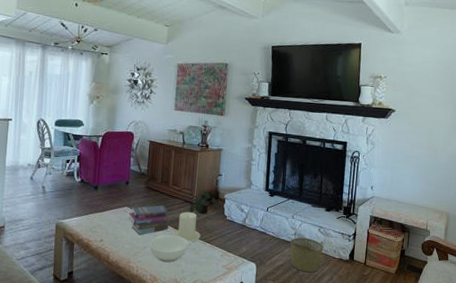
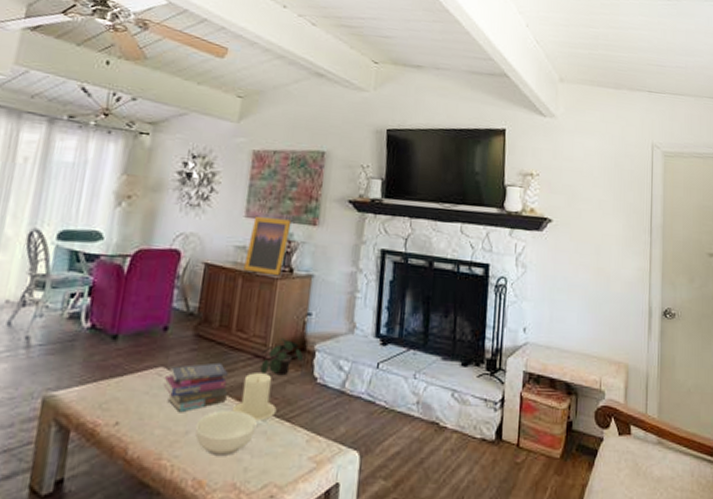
picture frame: none [175,110,206,150] -> present [244,217,292,276]
basket: present [290,237,324,273] -> none [410,407,459,463]

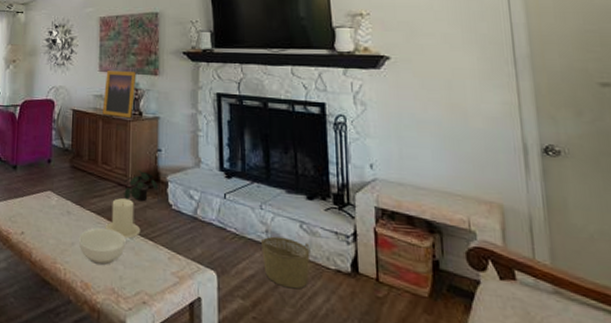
books: present [163,362,228,413] -> none [52,189,100,228]
basket: none [410,407,459,463] -> present [260,236,310,290]

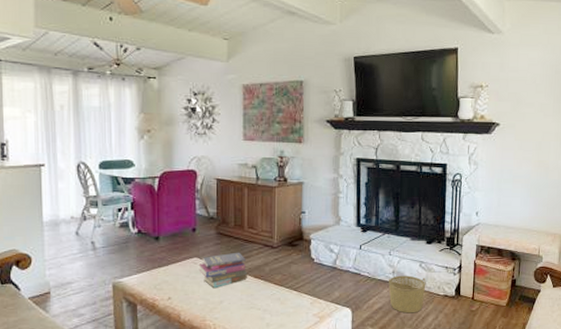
books: none [52,189,100,228] -> present [198,252,247,289]
bowl: present [78,228,126,265] -> none [227,286,272,316]
picture frame: present [102,71,136,119] -> none [248,139,281,185]
candle: present [105,198,141,239] -> none [252,258,286,292]
potted plant: present [123,171,157,202] -> none [269,232,301,259]

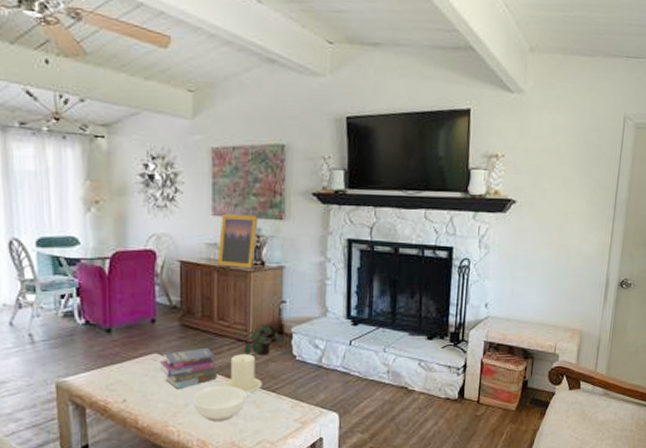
bowl: none [227,286,272,316] -> present [193,386,246,421]
picture frame: none [248,139,281,185] -> present [218,214,258,269]
candle: none [252,258,286,292] -> present [223,354,263,393]
potted plant: none [269,232,301,259] -> present [243,325,281,356]
basket: present [388,275,426,314] -> none [381,375,426,419]

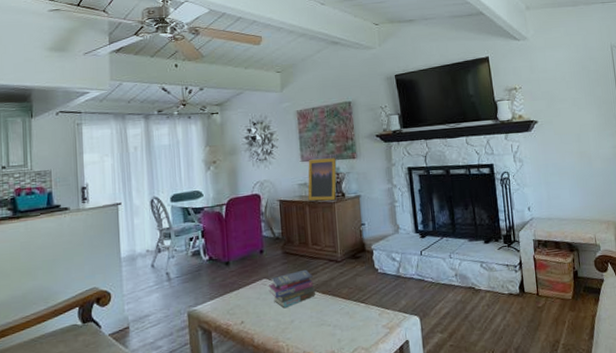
bowl: present [193,386,246,421] -> none [297,301,341,334]
candle: present [223,354,263,393] -> none [320,271,353,306]
potted plant: present [243,325,281,356] -> none [333,245,364,273]

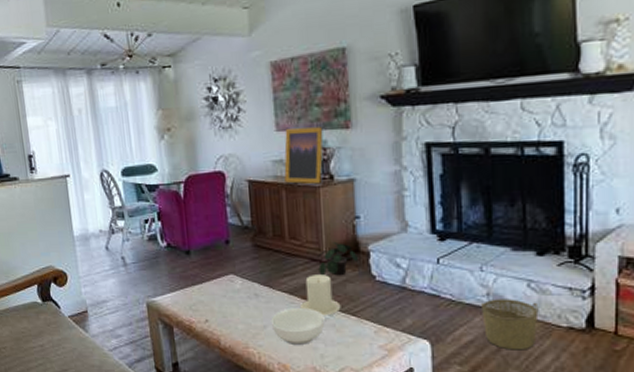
books: present [268,269,315,309] -> none [235,268,293,311]
bowl: none [297,301,341,334] -> present [270,309,325,345]
candle: none [320,271,353,306] -> present [299,275,341,316]
potted plant: none [333,245,364,273] -> present [316,243,358,276]
basket: none [451,277,490,316] -> present [480,299,539,351]

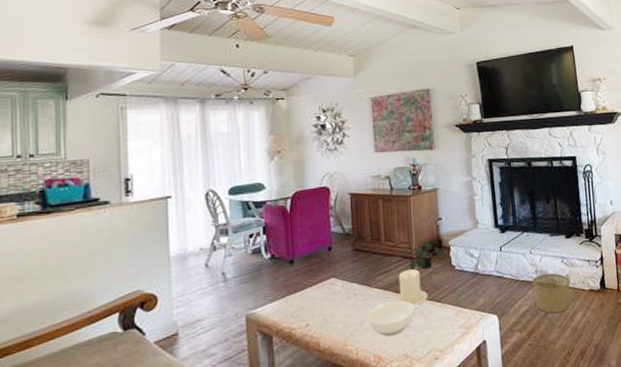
picture frame: present [284,127,323,185] -> none [381,148,413,195]

